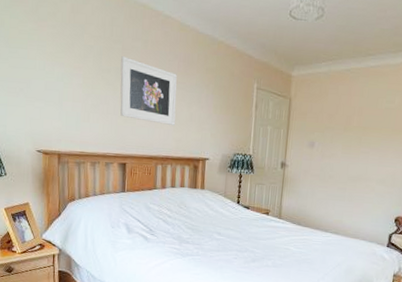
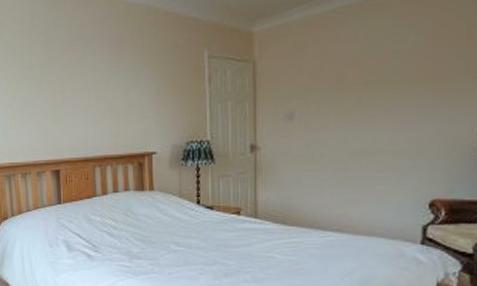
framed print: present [120,56,177,126] -> none [45,48,111,120]

